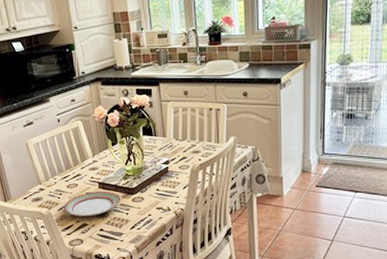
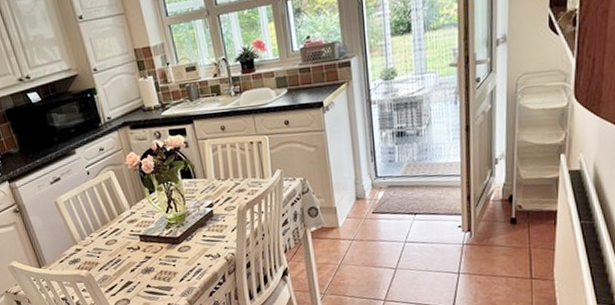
plate: present [63,191,121,217] -> none [104,244,166,275]

